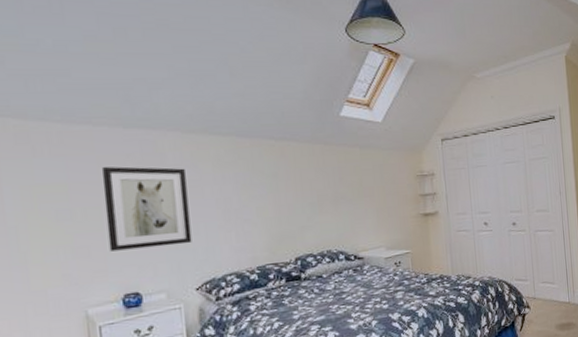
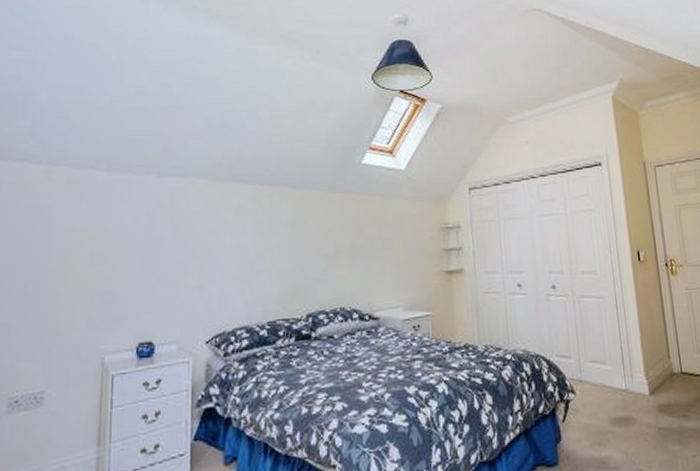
wall art: present [102,166,192,252] -> none [131,213,208,298]

